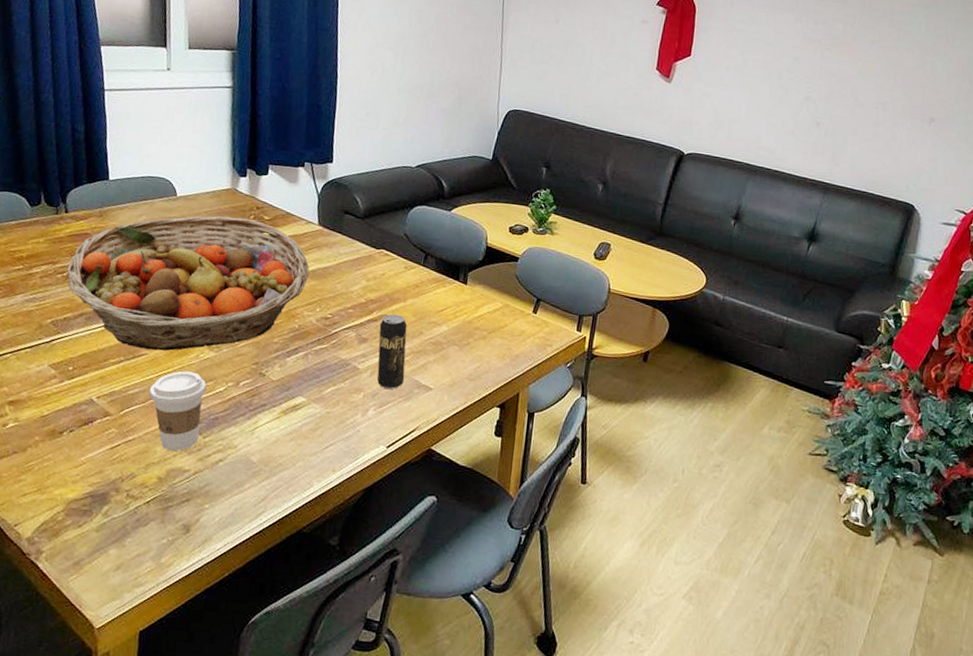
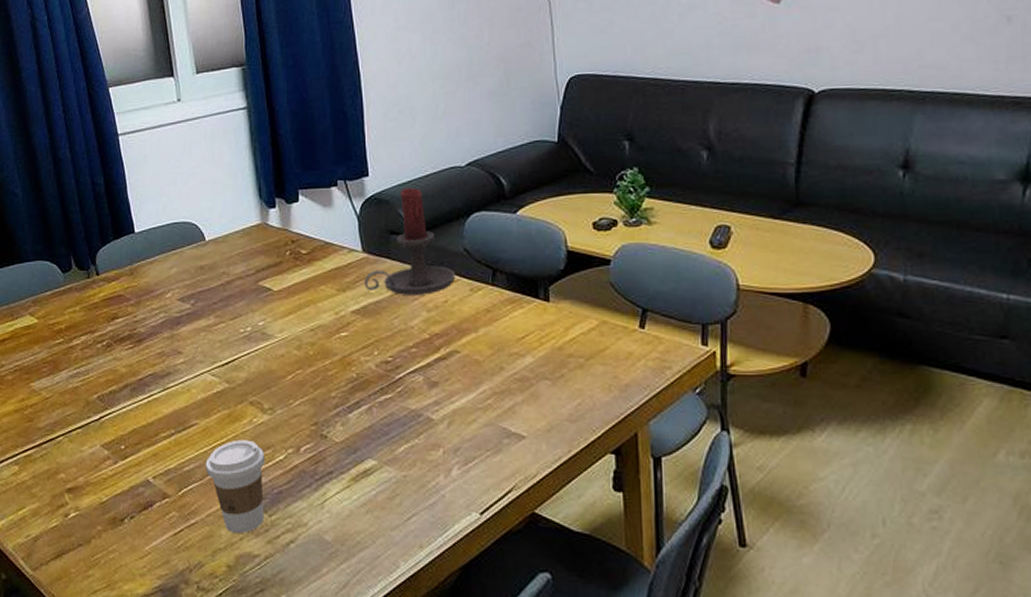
fruit basket: present [67,216,310,351] -> none [107,255,361,419]
candle holder: none [315,177,395,267] -> present [363,188,456,295]
beverage can: present [377,313,408,389] -> none [450,347,490,441]

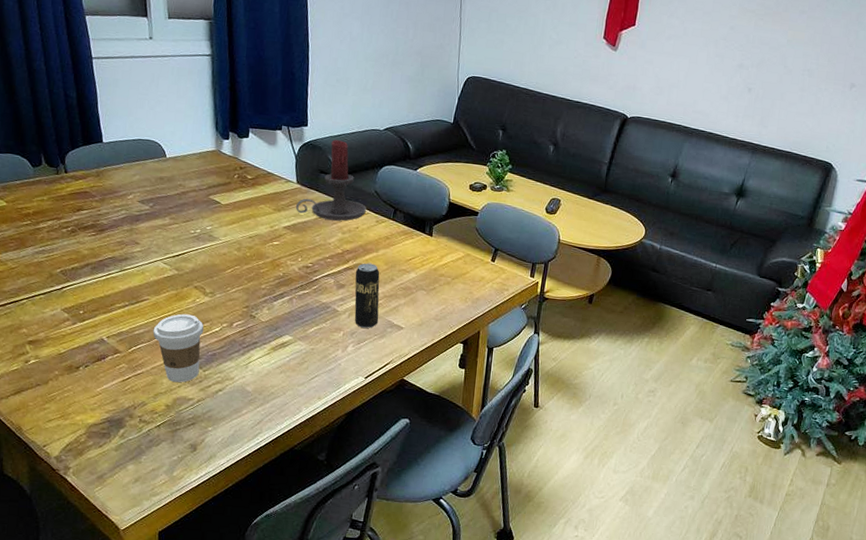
beverage can: none [450,347,490,441] -> present [354,262,380,328]

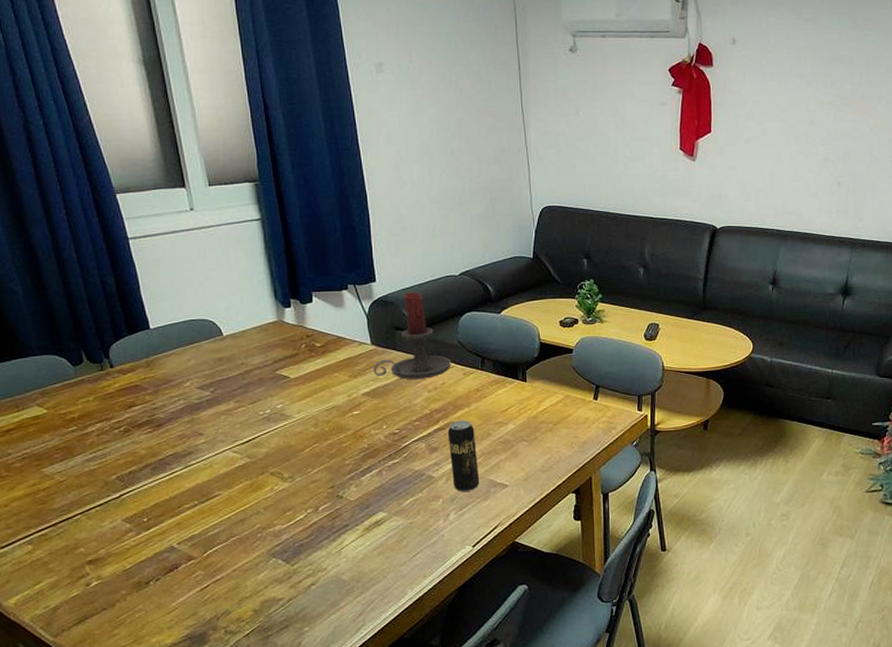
coffee cup: present [153,314,204,383] -> none [229,504,287,583]

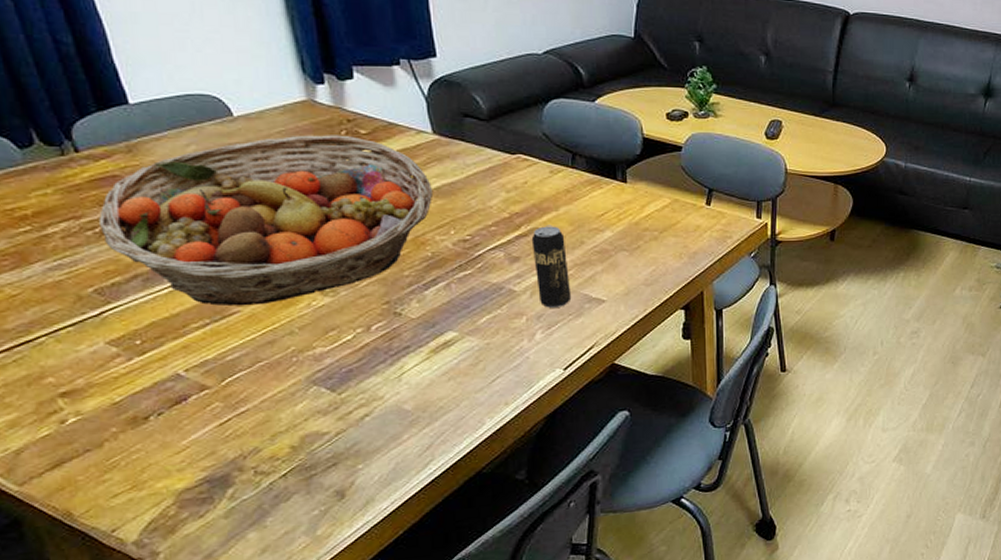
fruit basket: none [124,348,371,490] -> present [99,135,434,307]
candle holder: present [373,292,452,379] -> none [435,72,536,176]

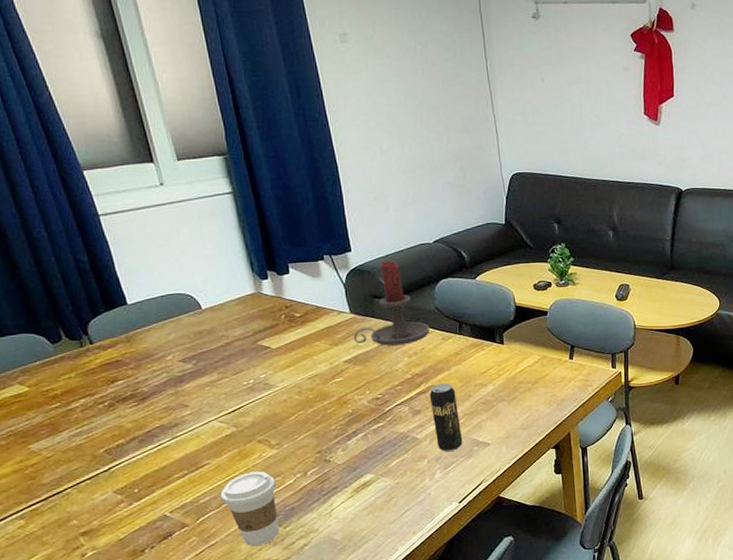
fruit basket: present [99,135,434,307] -> none [107,318,352,460]
coffee cup: none [254,323,332,416] -> present [220,471,279,546]
candle holder: none [435,72,536,176] -> present [353,261,430,346]

